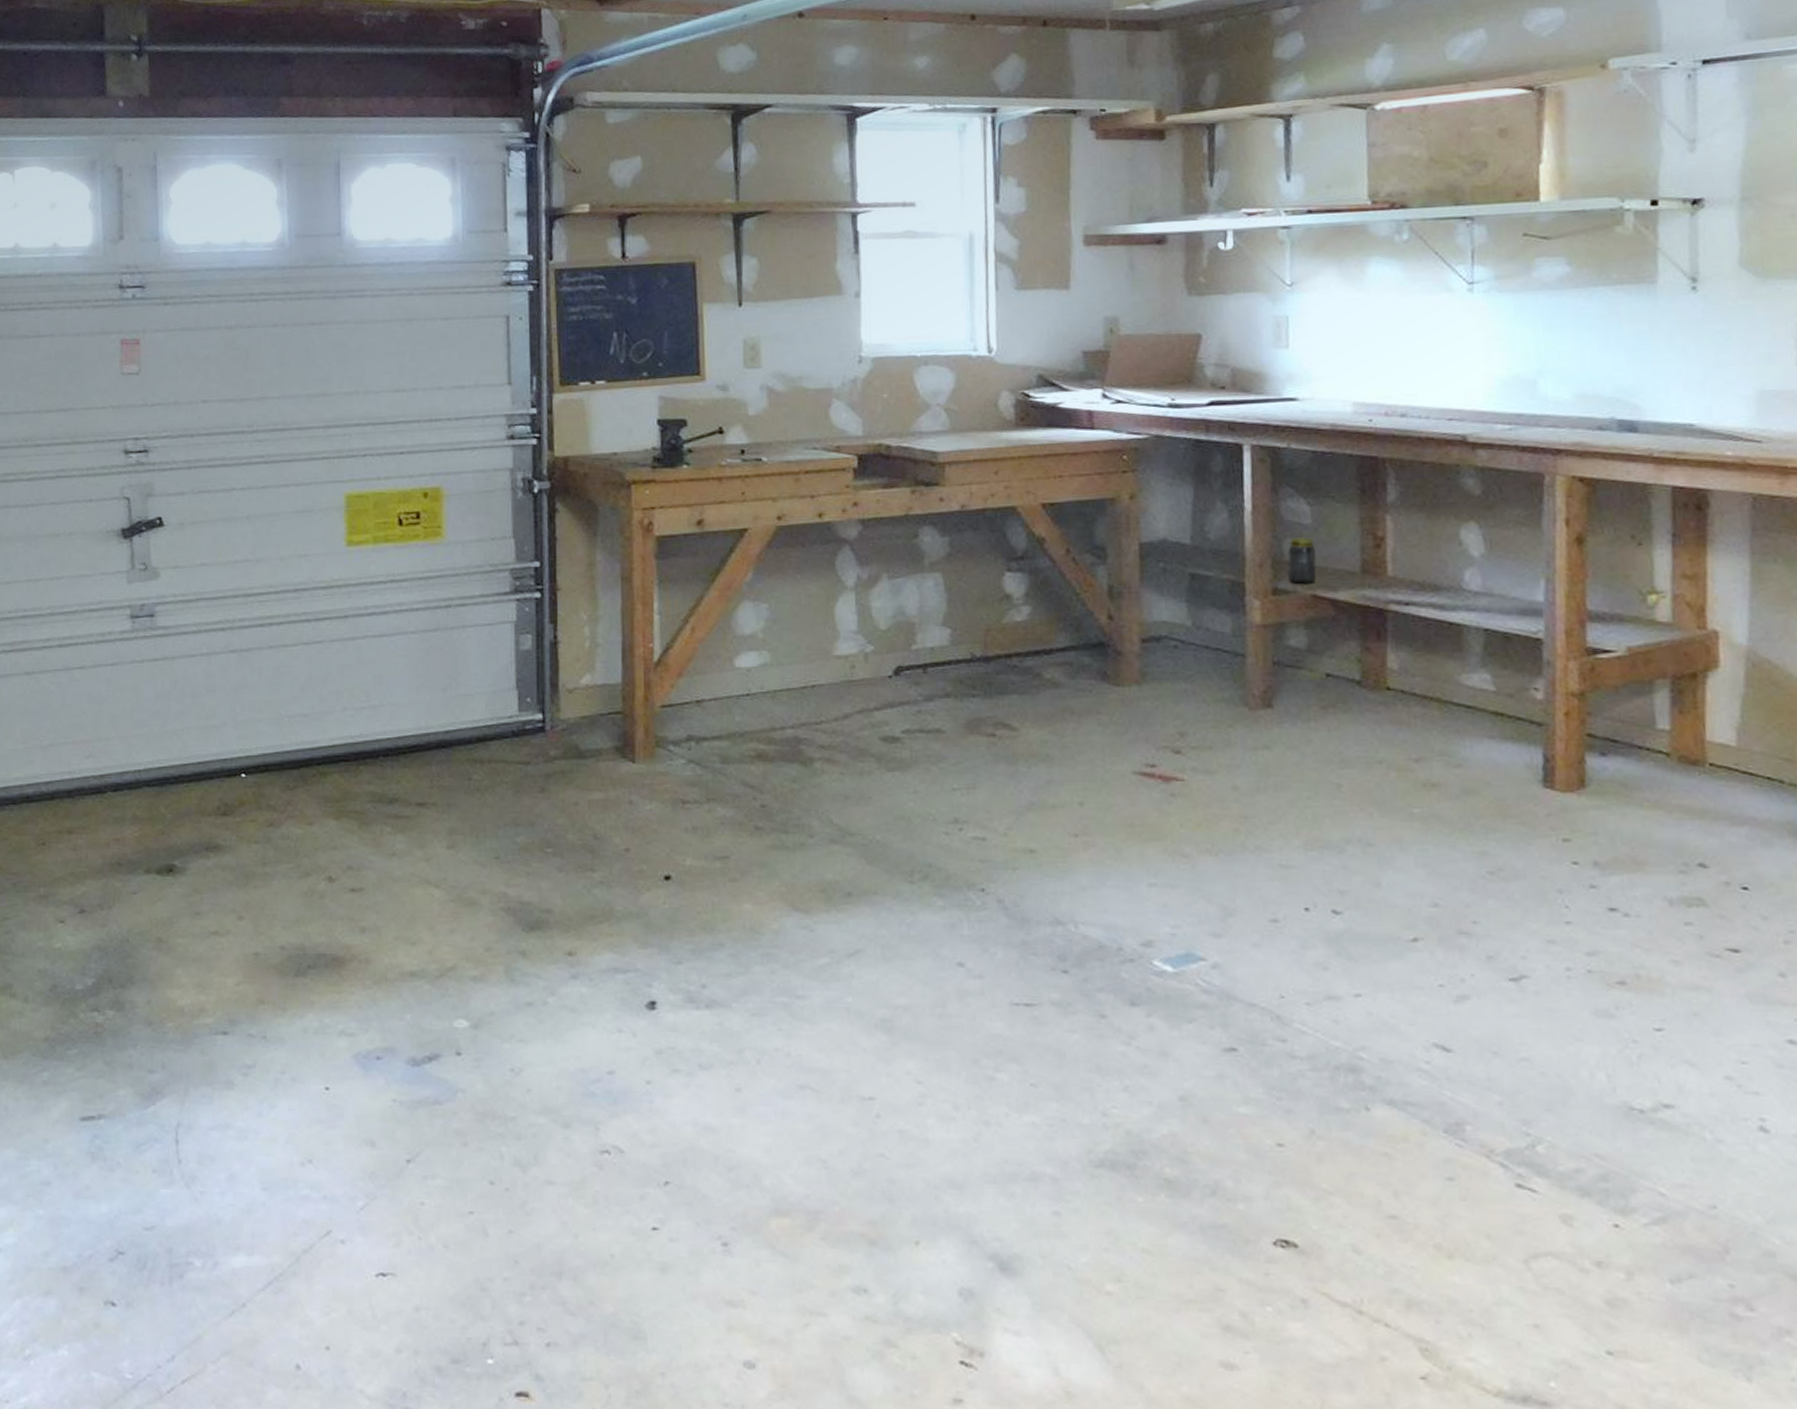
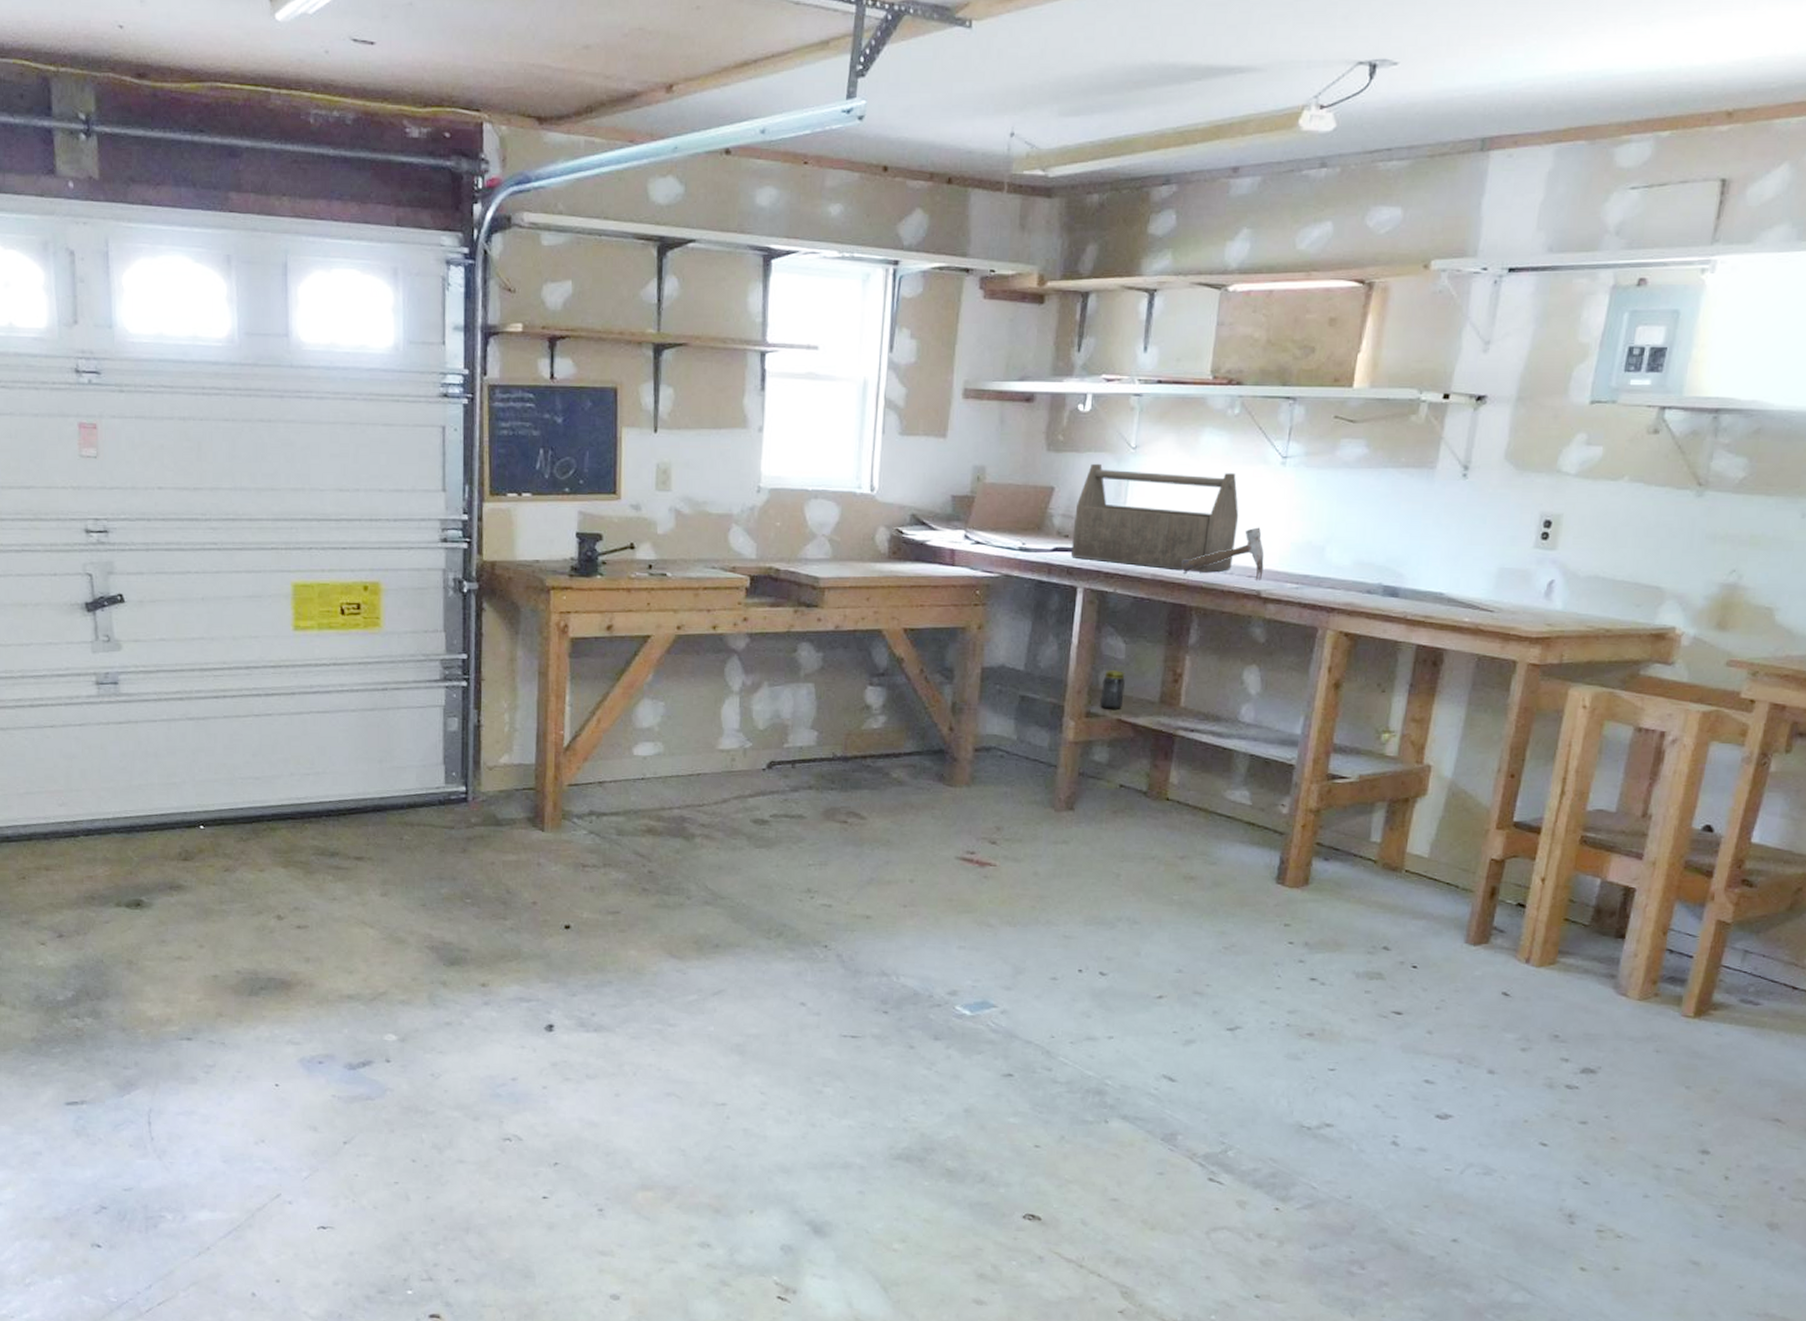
tool box: none [1229,304,1427,419] -> present [1071,463,1239,573]
hammer: none [1365,363,1466,425] -> present [1181,527,1265,582]

